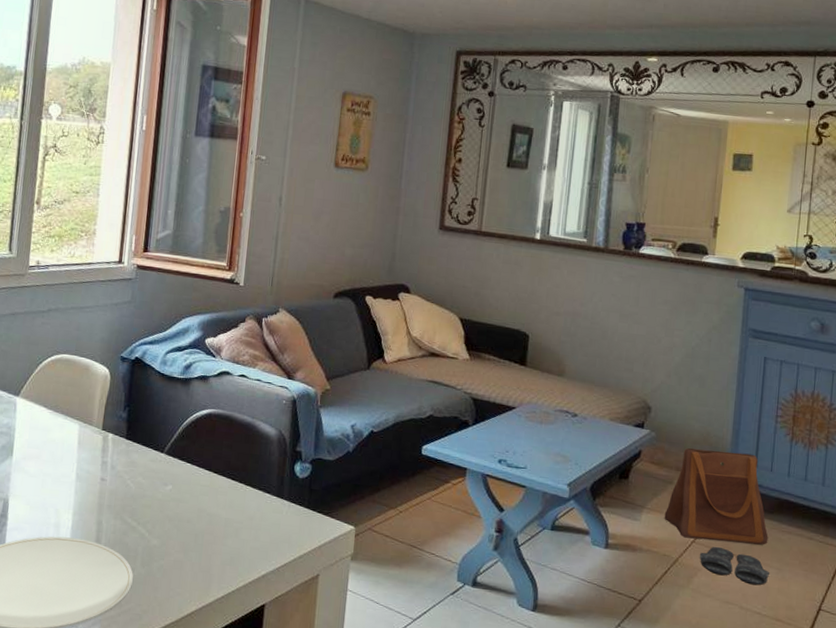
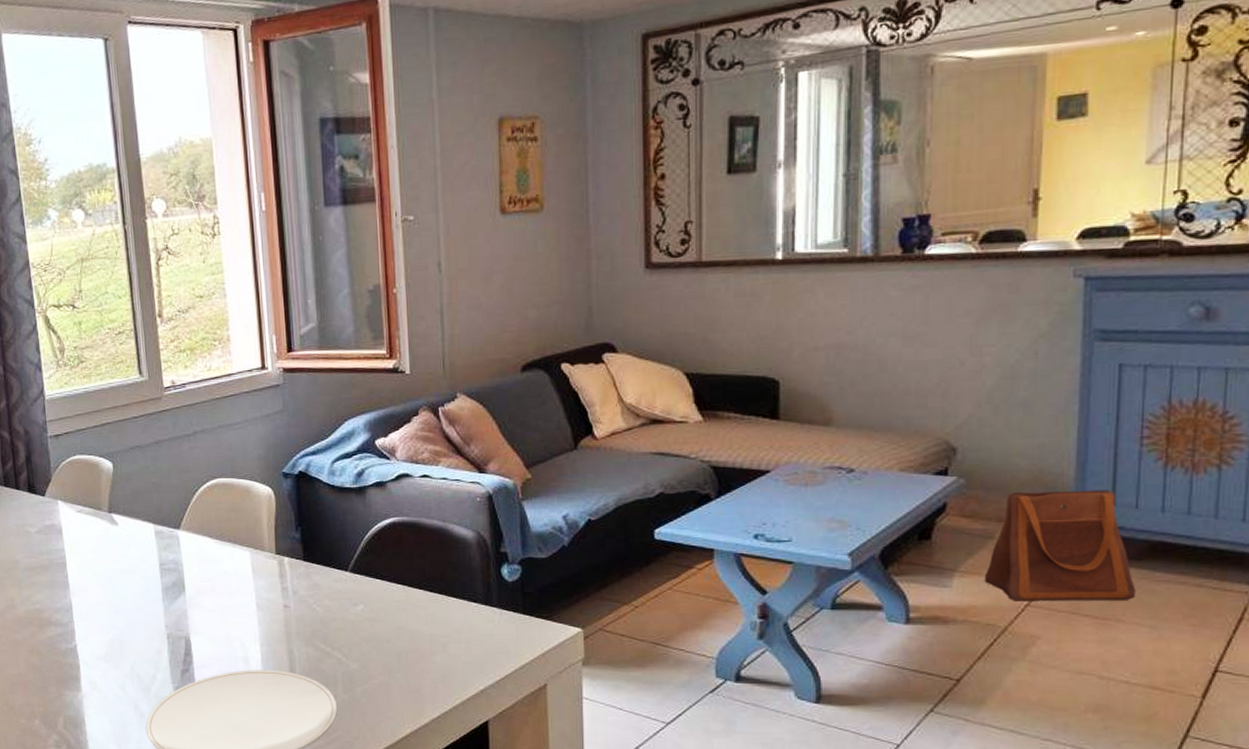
slippers: present [699,547,770,585] -> none [1037,609,1141,649]

